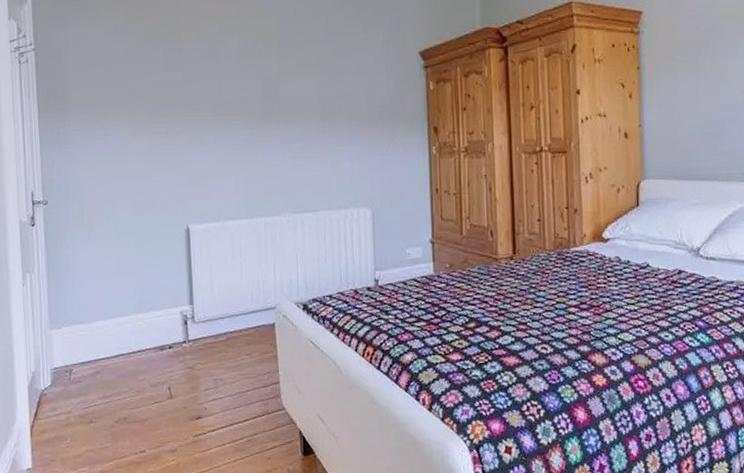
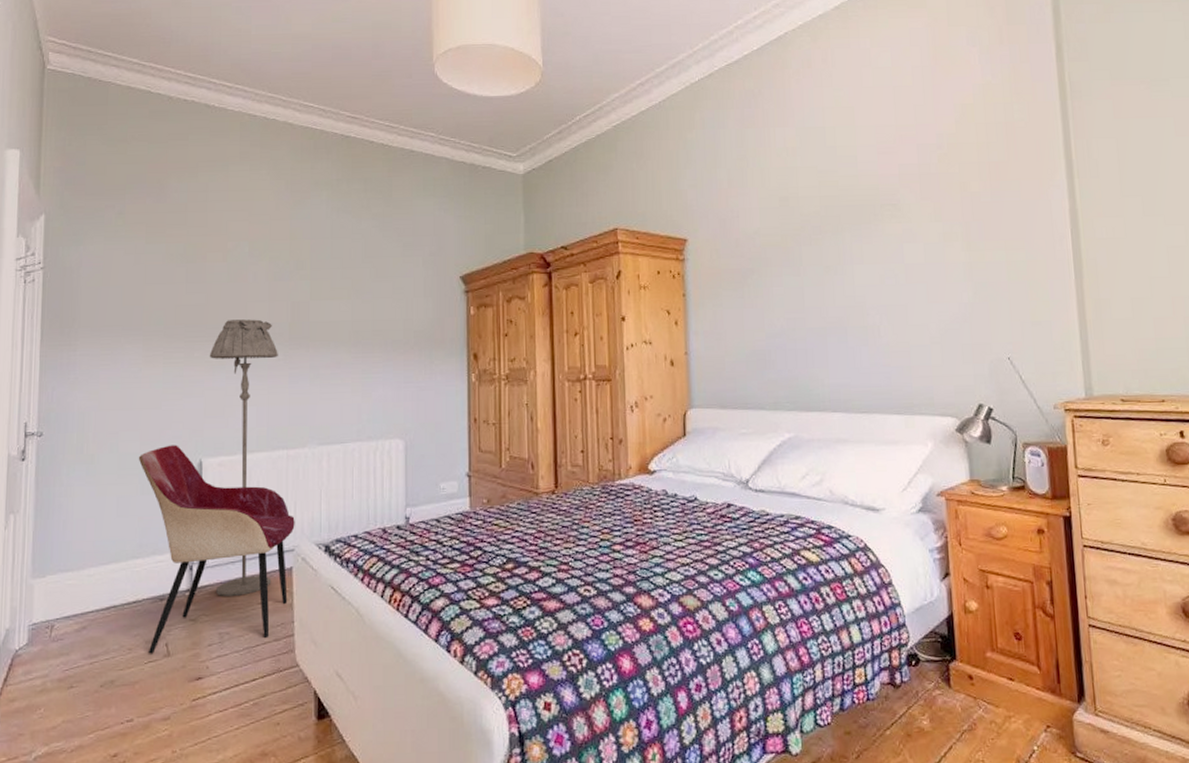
armchair: none [132,212,275,396] -> present [138,445,295,654]
floor lamp: none [189,95,256,349] -> present [209,319,278,597]

